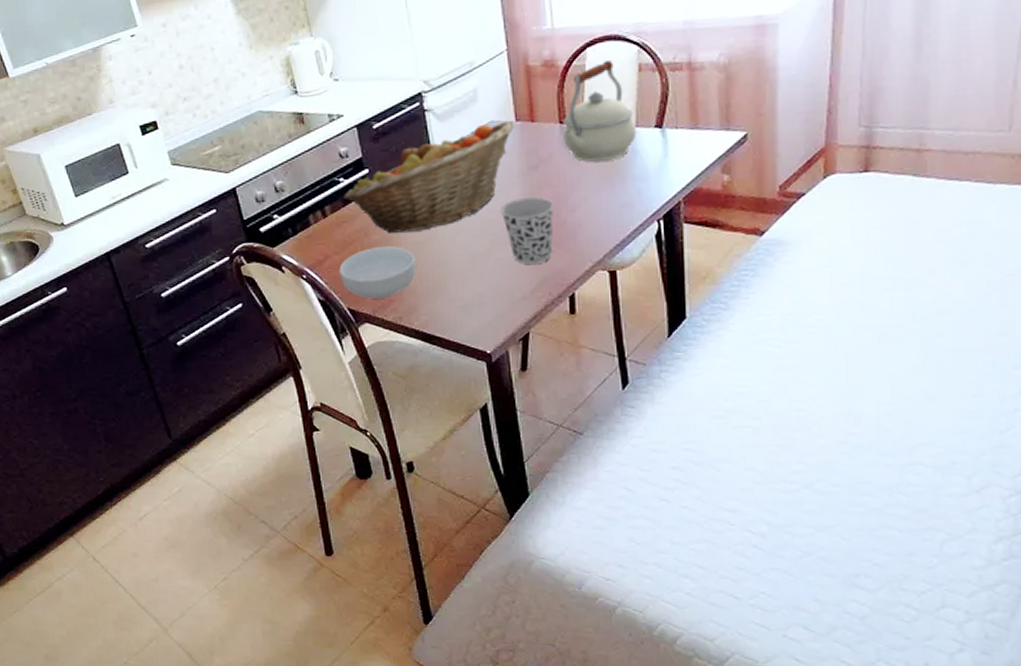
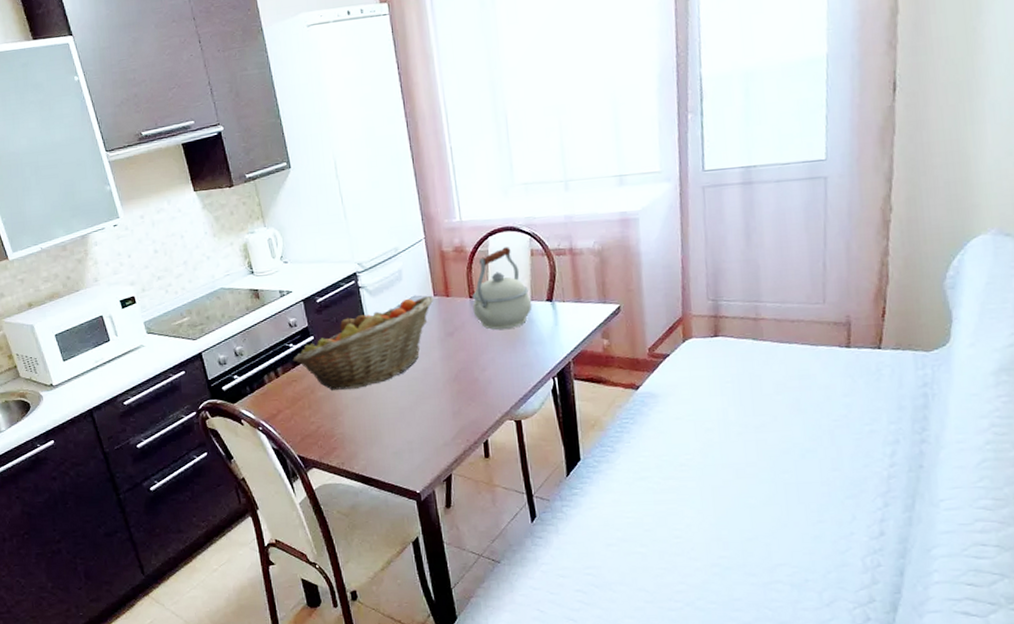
cereal bowl: present [339,246,416,299] -> none [290,401,355,447]
cup: present [500,197,555,265] -> none [424,359,468,417]

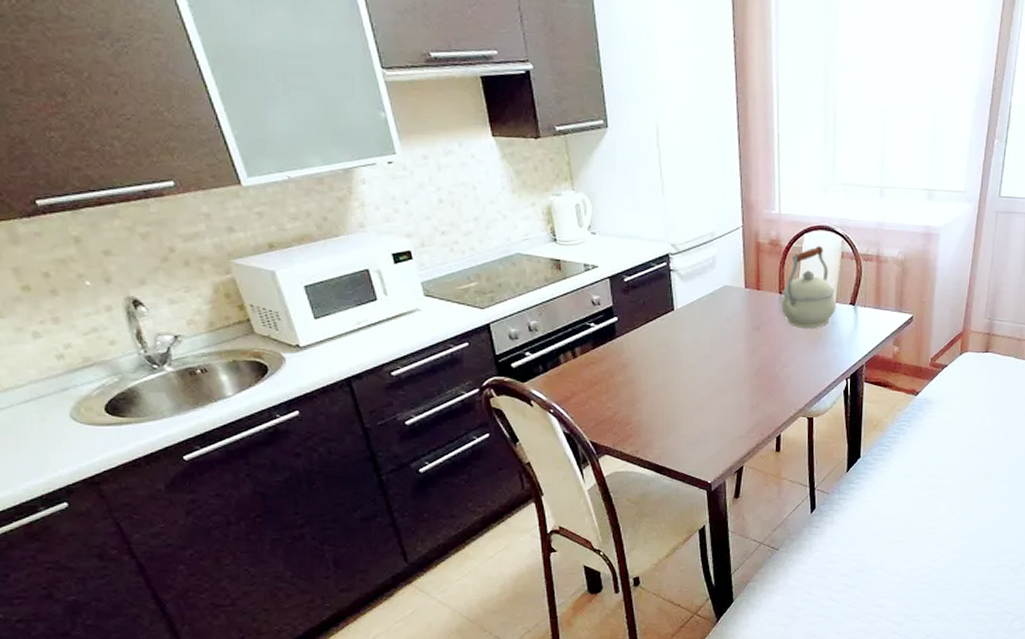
fruit basket: present [292,296,434,390] -> none [593,287,745,376]

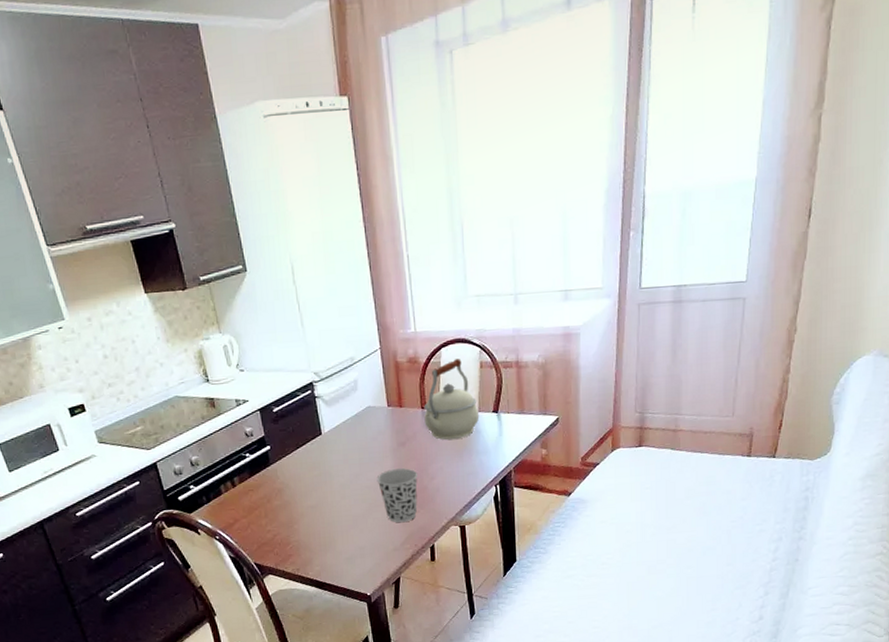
cup: none [727,353,771,410] -> present [376,468,418,523]

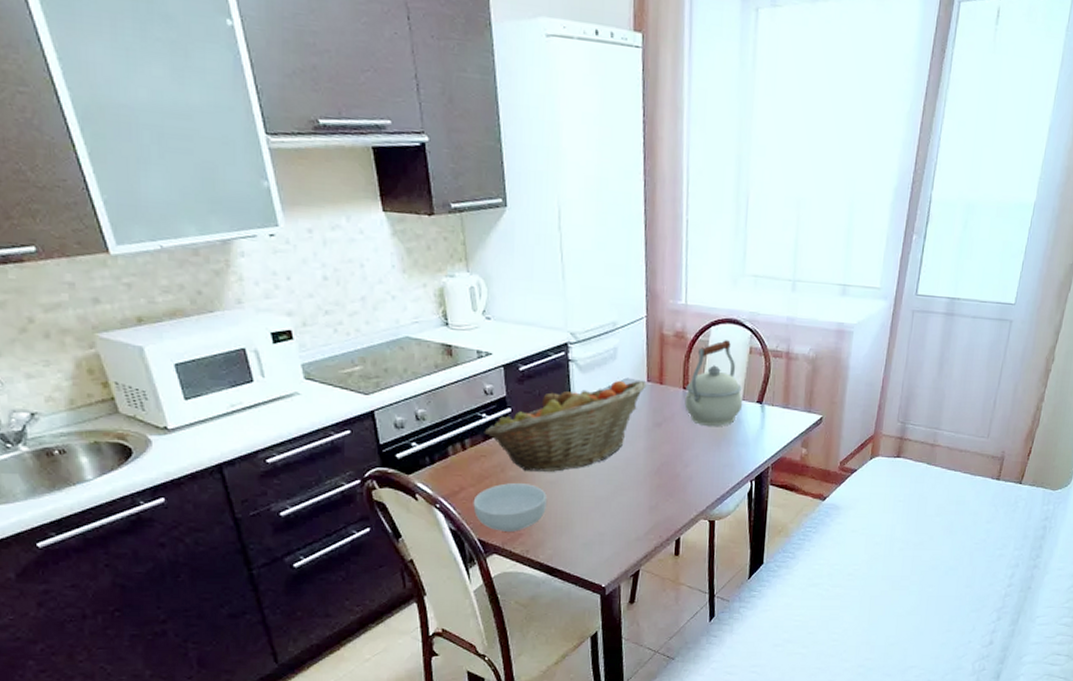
cereal bowl: none [246,510,310,554] -> present [473,483,547,532]
fruit basket: none [249,406,388,499] -> present [484,380,647,472]
cup: present [376,468,418,523] -> none [626,451,672,511]

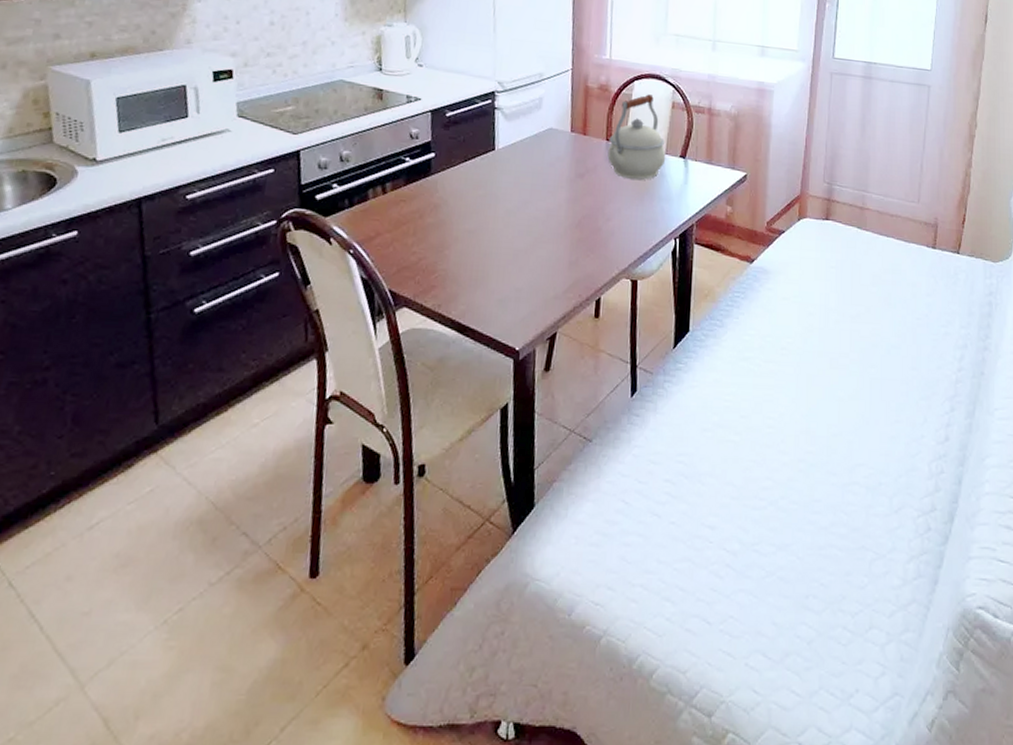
cereal bowl: present [473,483,547,532] -> none [387,230,464,283]
fruit basket: present [484,380,647,472] -> none [405,129,570,220]

